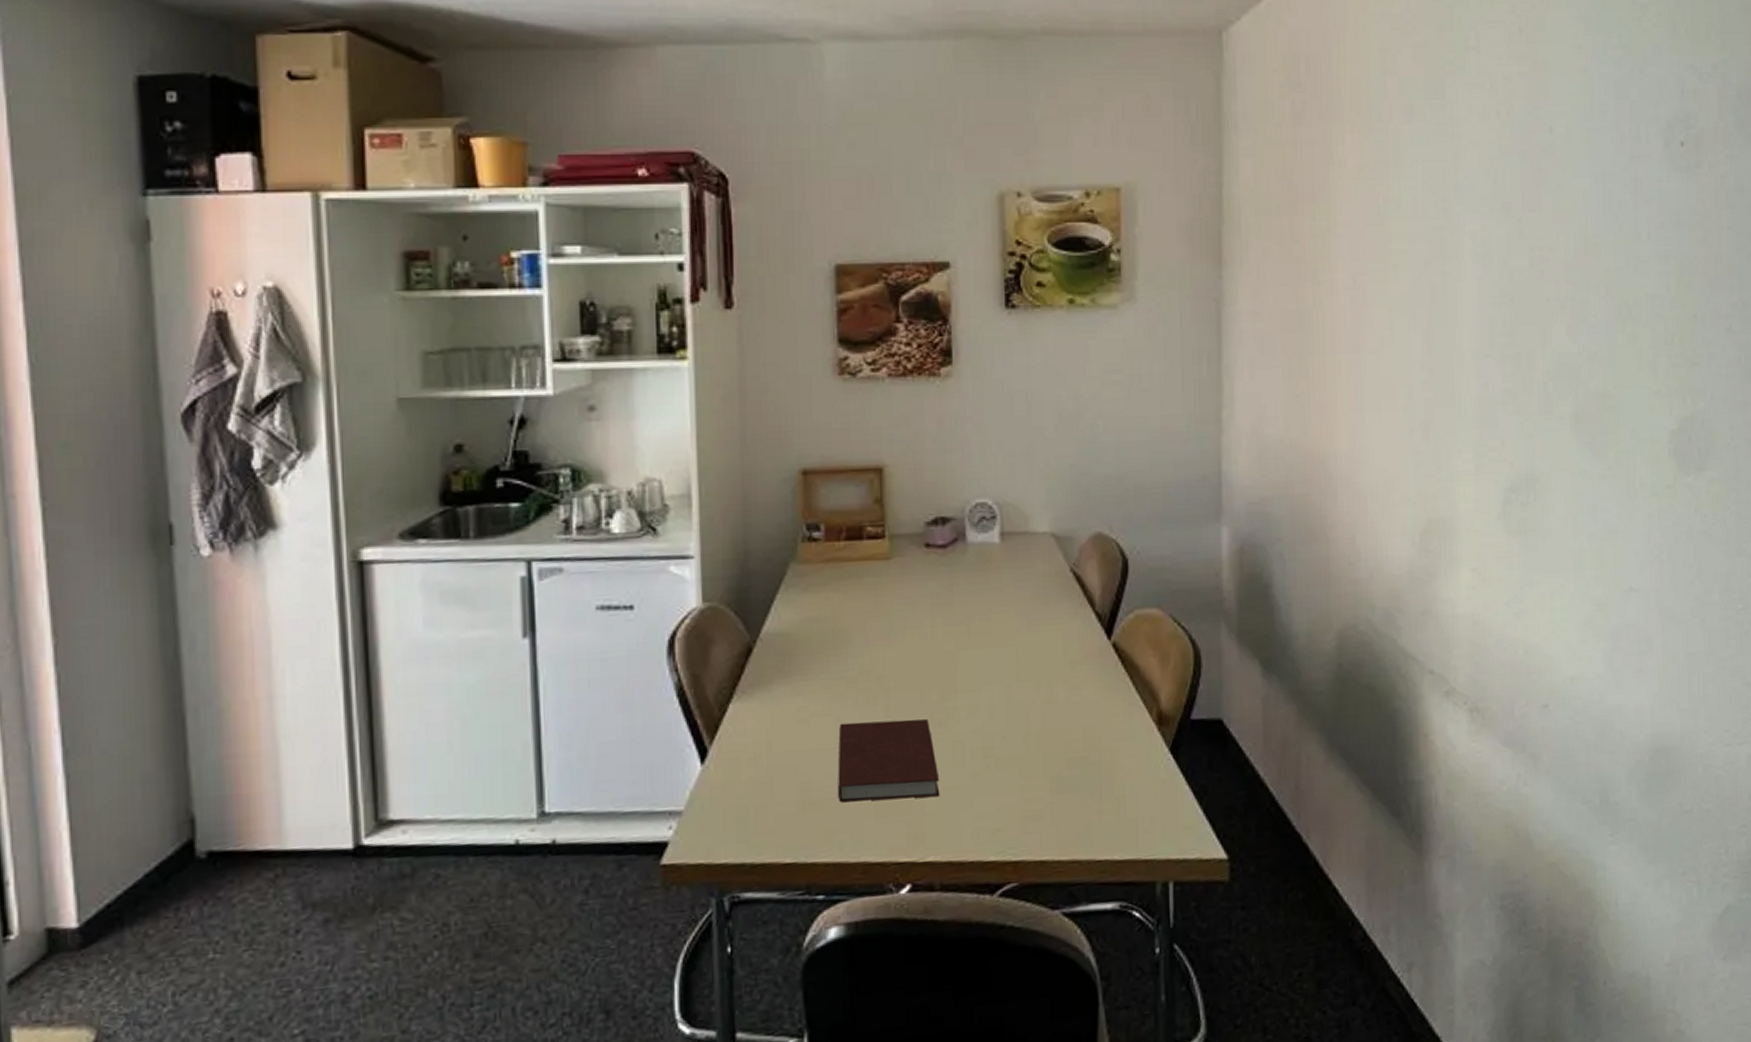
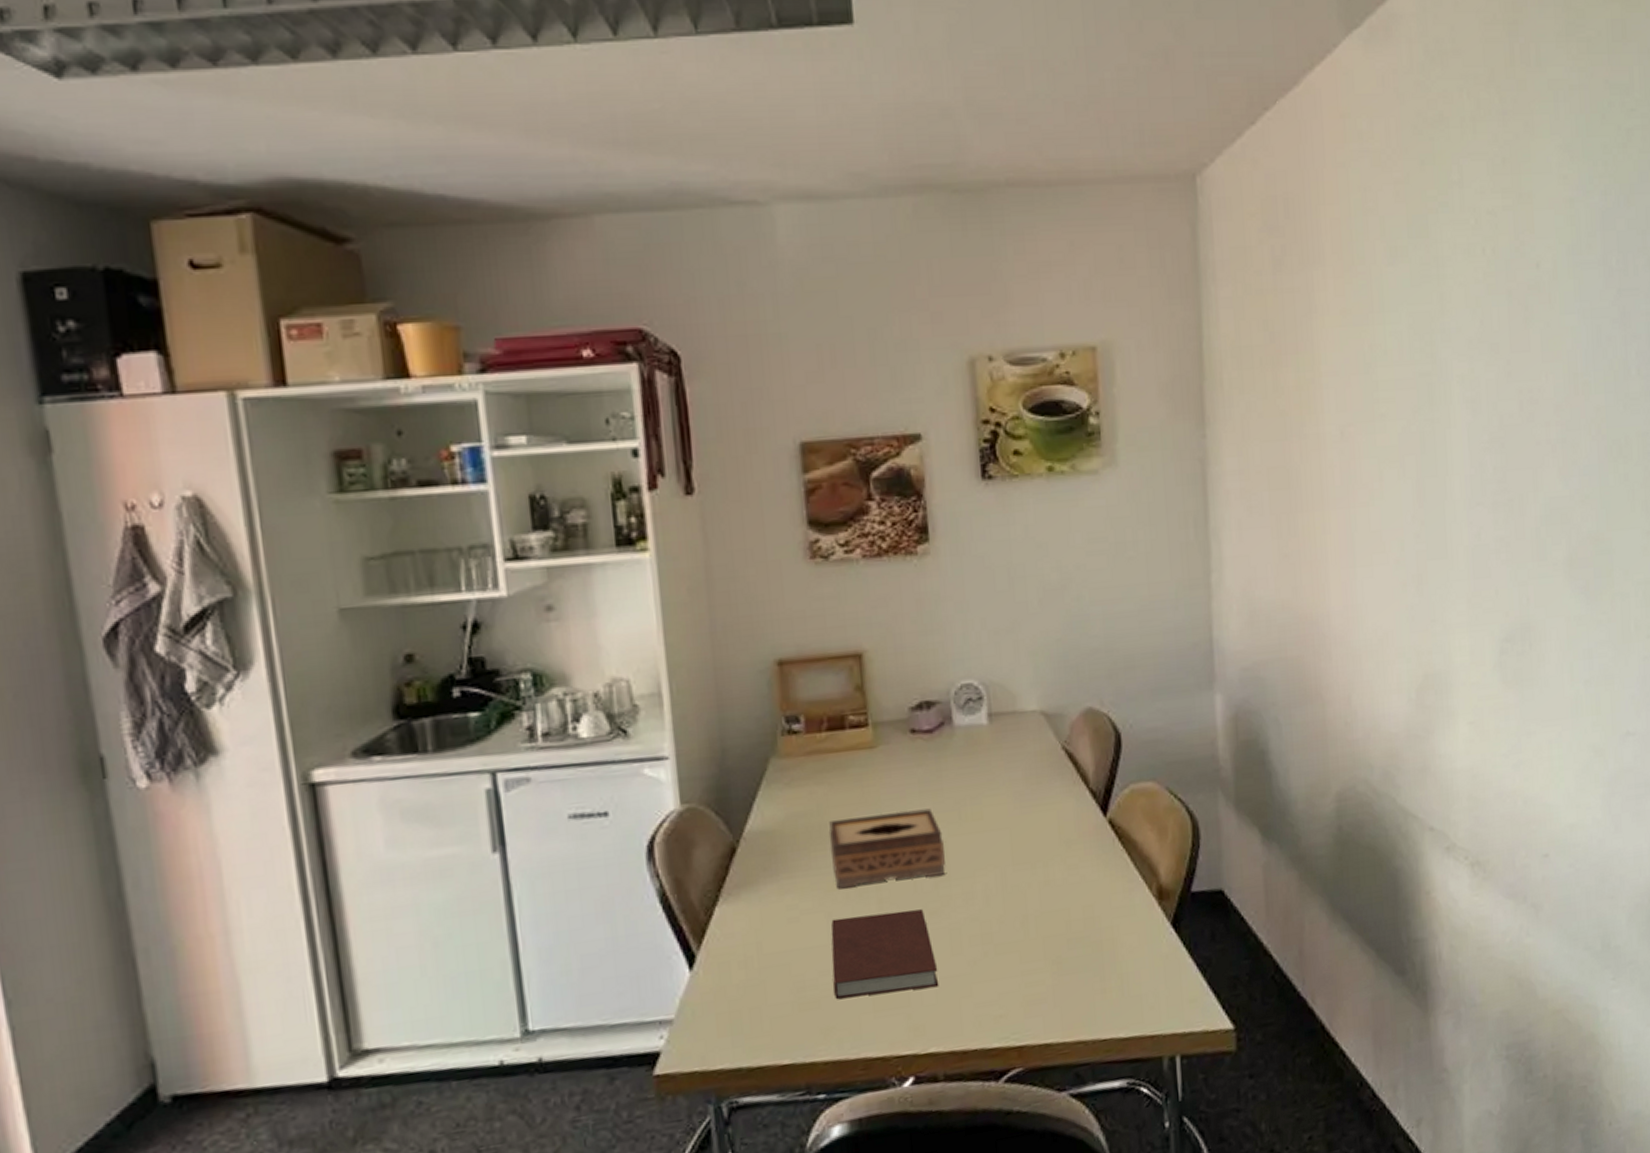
tissue box: none [841,621,952,695] -> present [828,808,945,889]

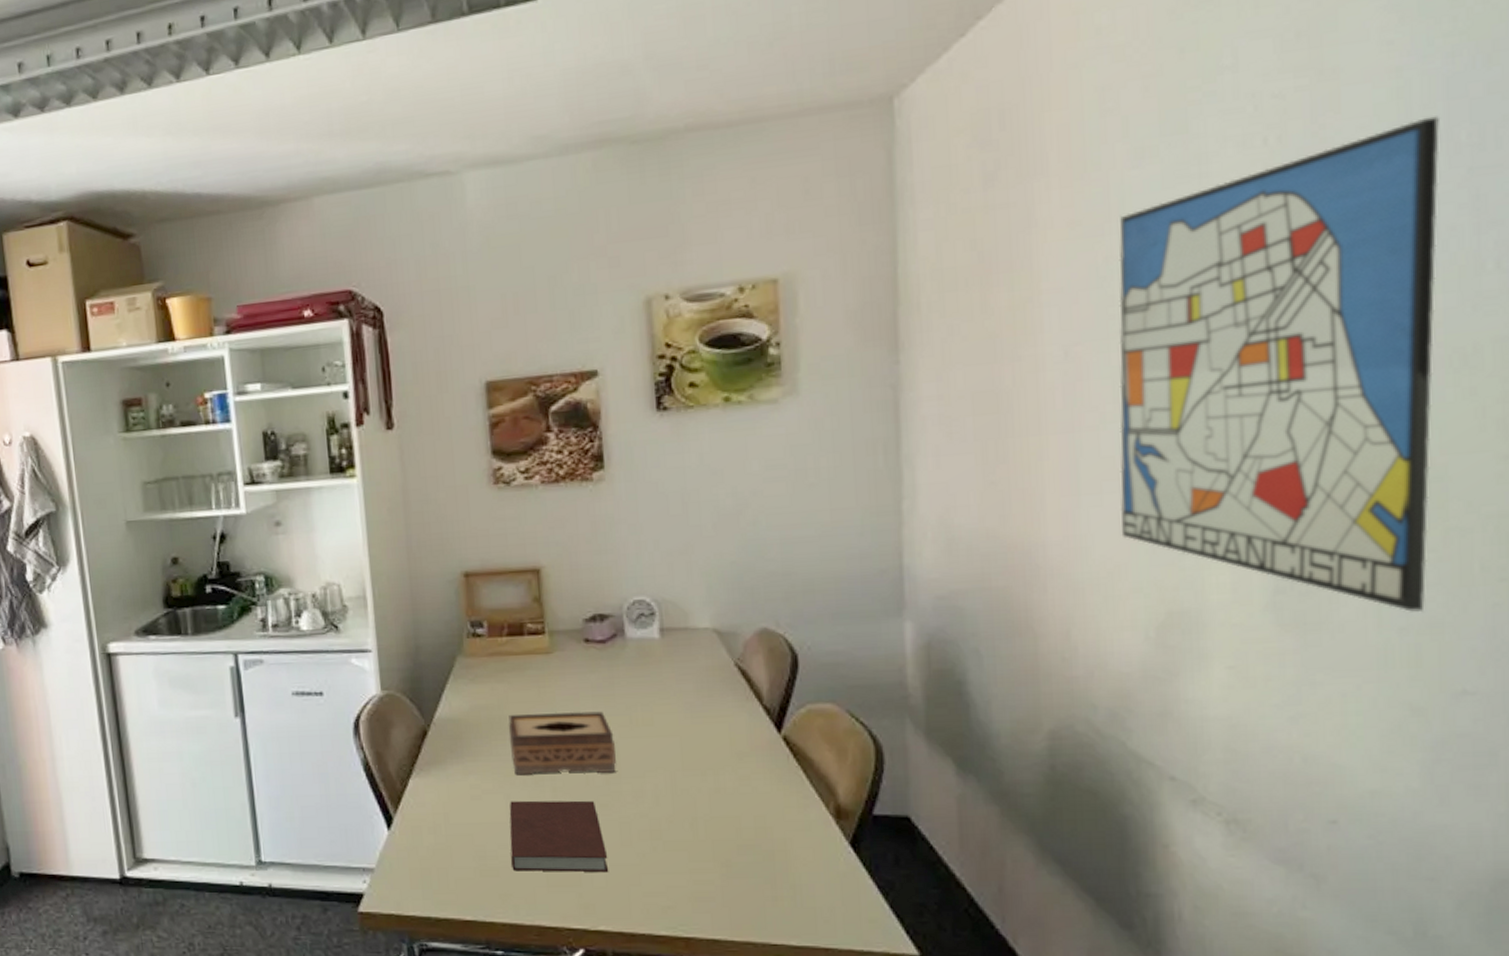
wall art: none [1380,243,1601,666] -> present [1119,116,1439,612]

